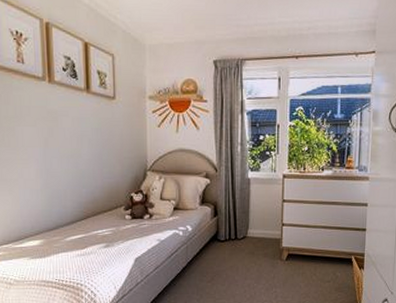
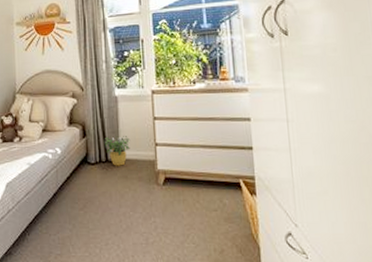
potted flower: none [234,215,260,243] -> present [104,135,131,166]

